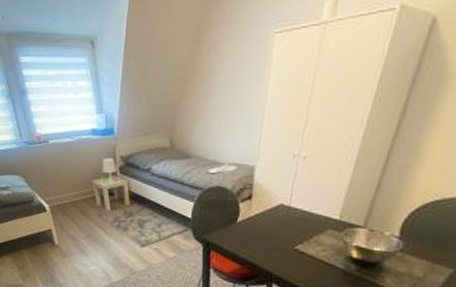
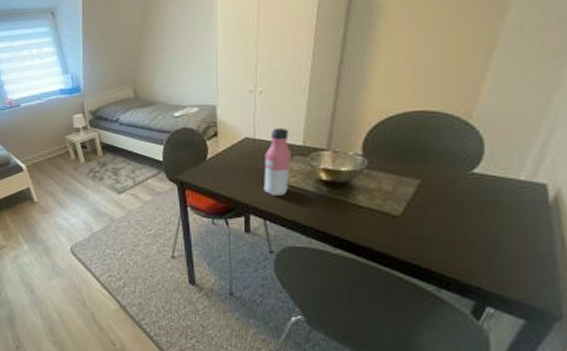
water bottle: none [291,197,327,268] -> present [264,127,292,195]

